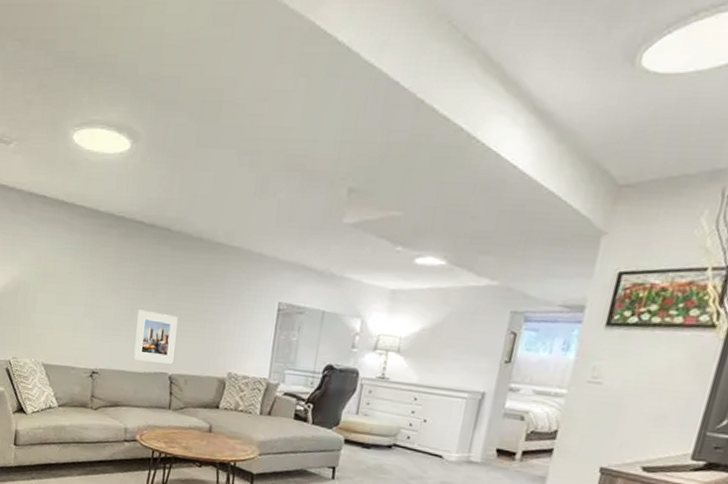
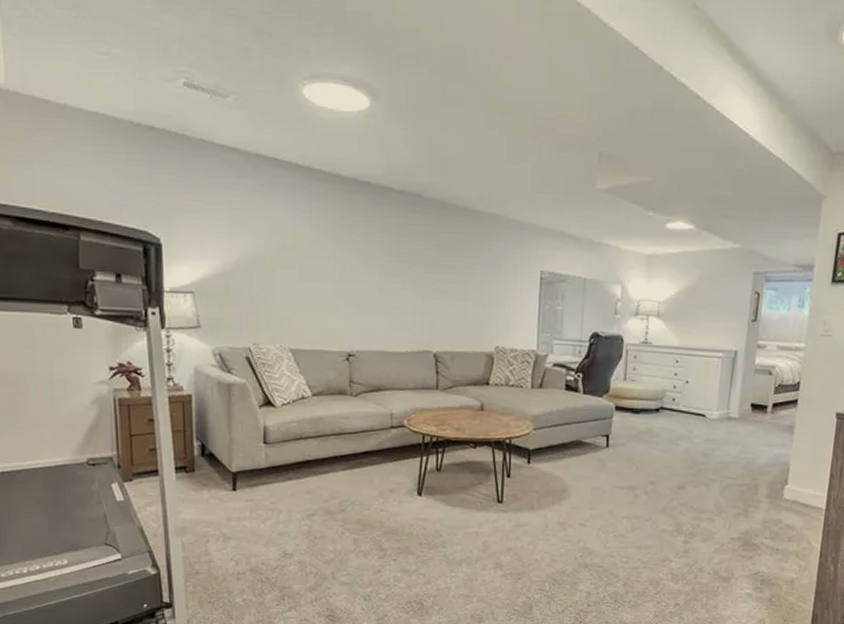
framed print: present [133,309,178,364] -> none [393,283,438,341]

